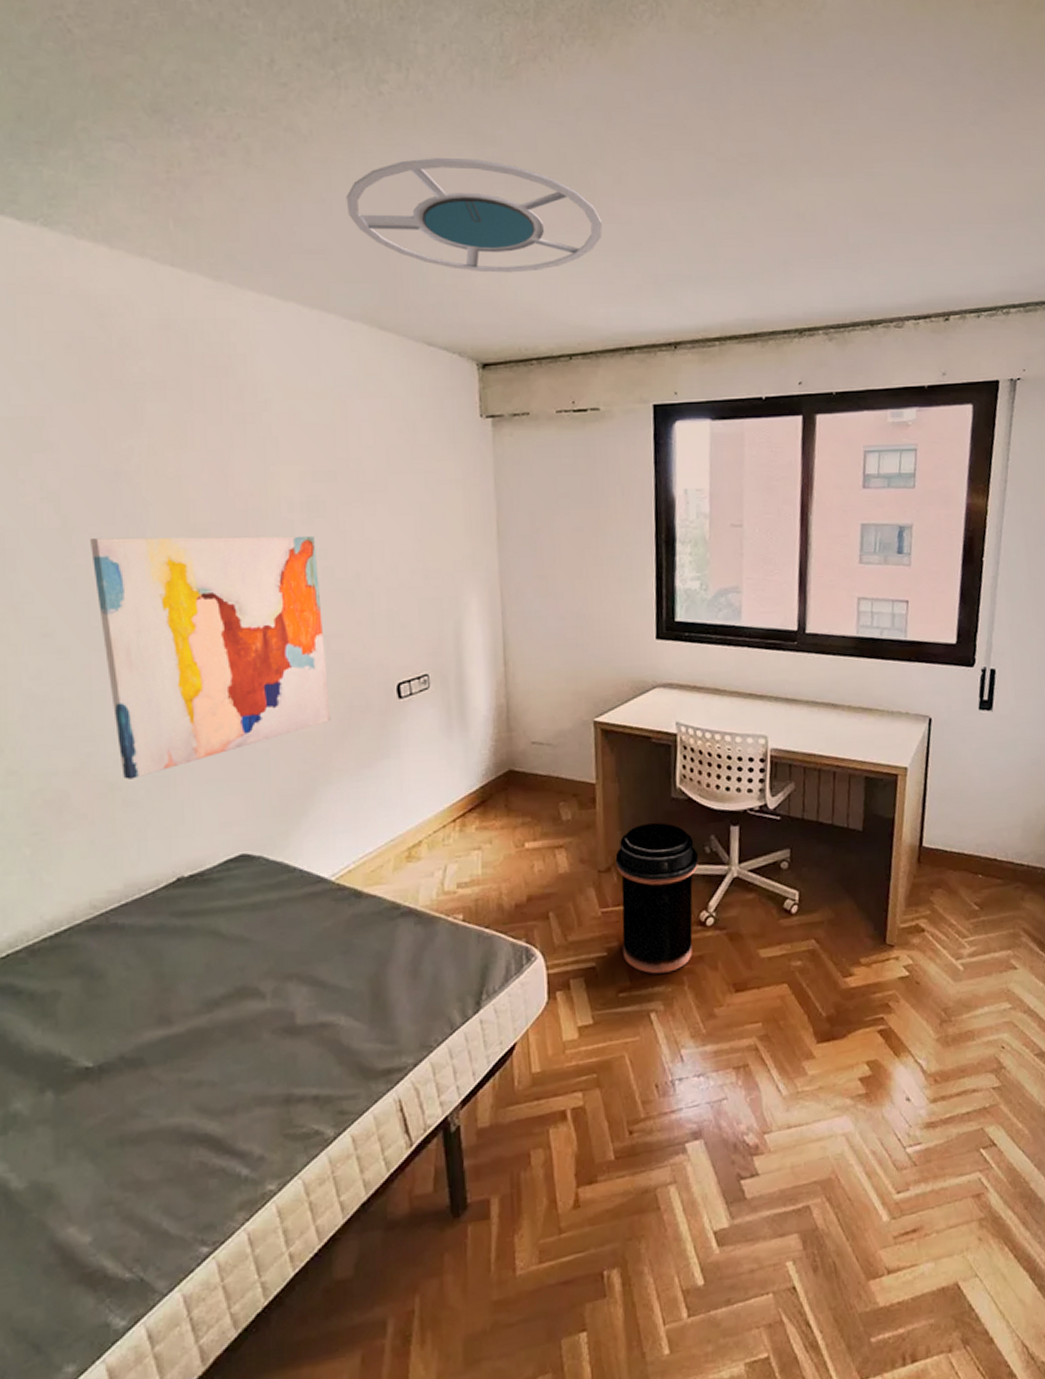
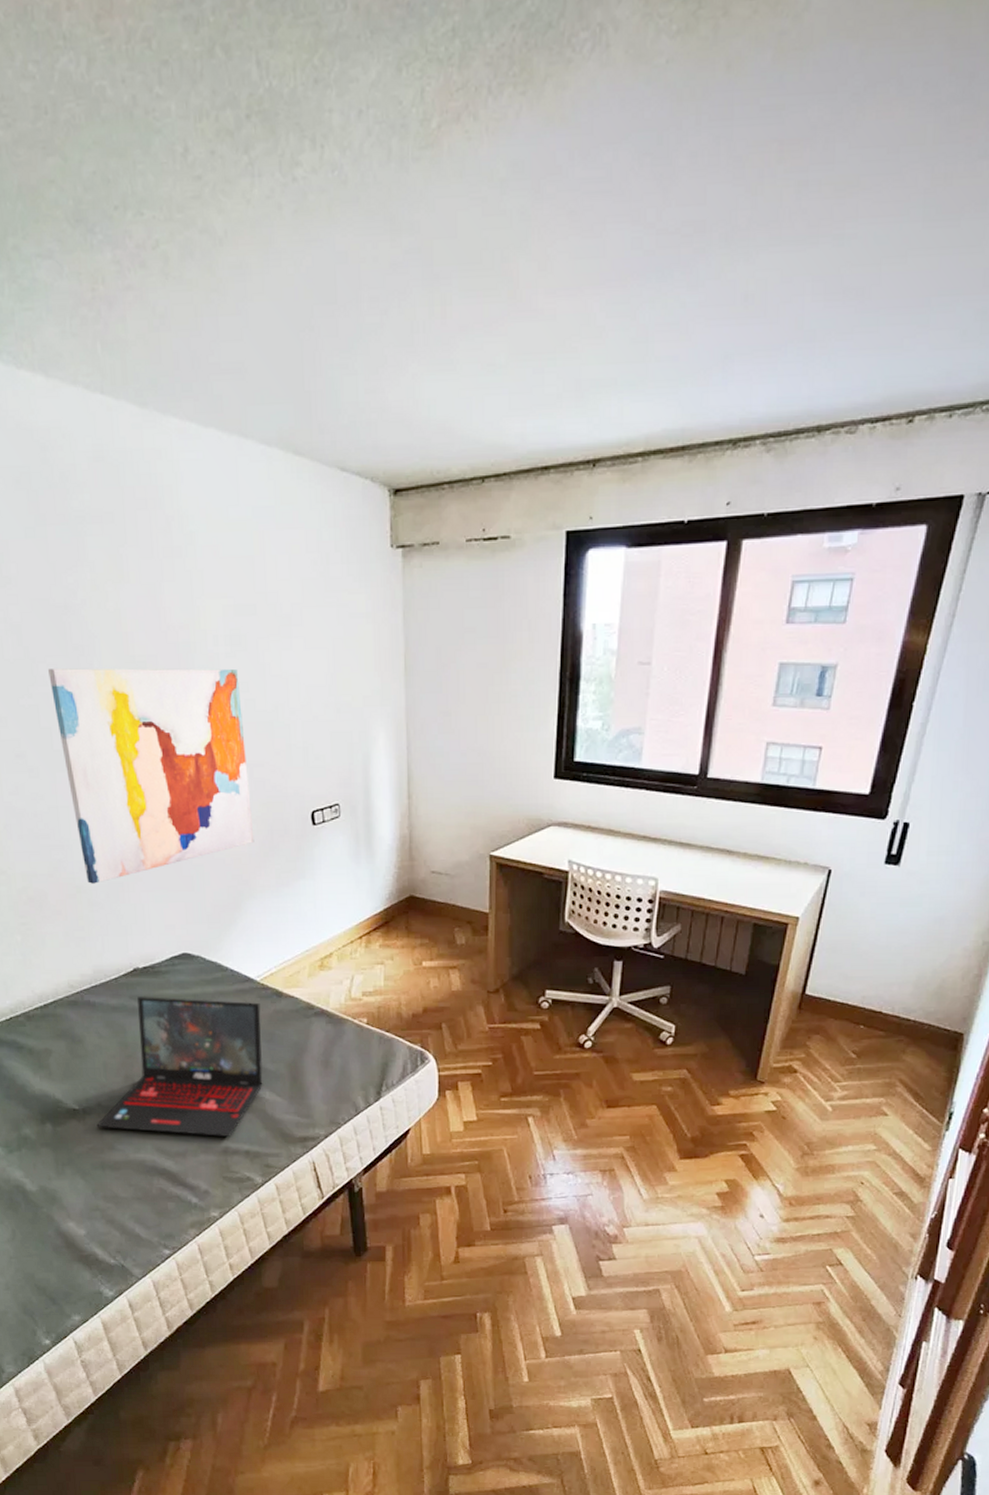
laptop: none [116,906,338,1089] -> present [96,997,263,1137]
ceiling lamp: present [346,157,602,273] -> none [261,252,523,387]
trash can: present [615,823,698,974] -> none [503,953,581,1085]

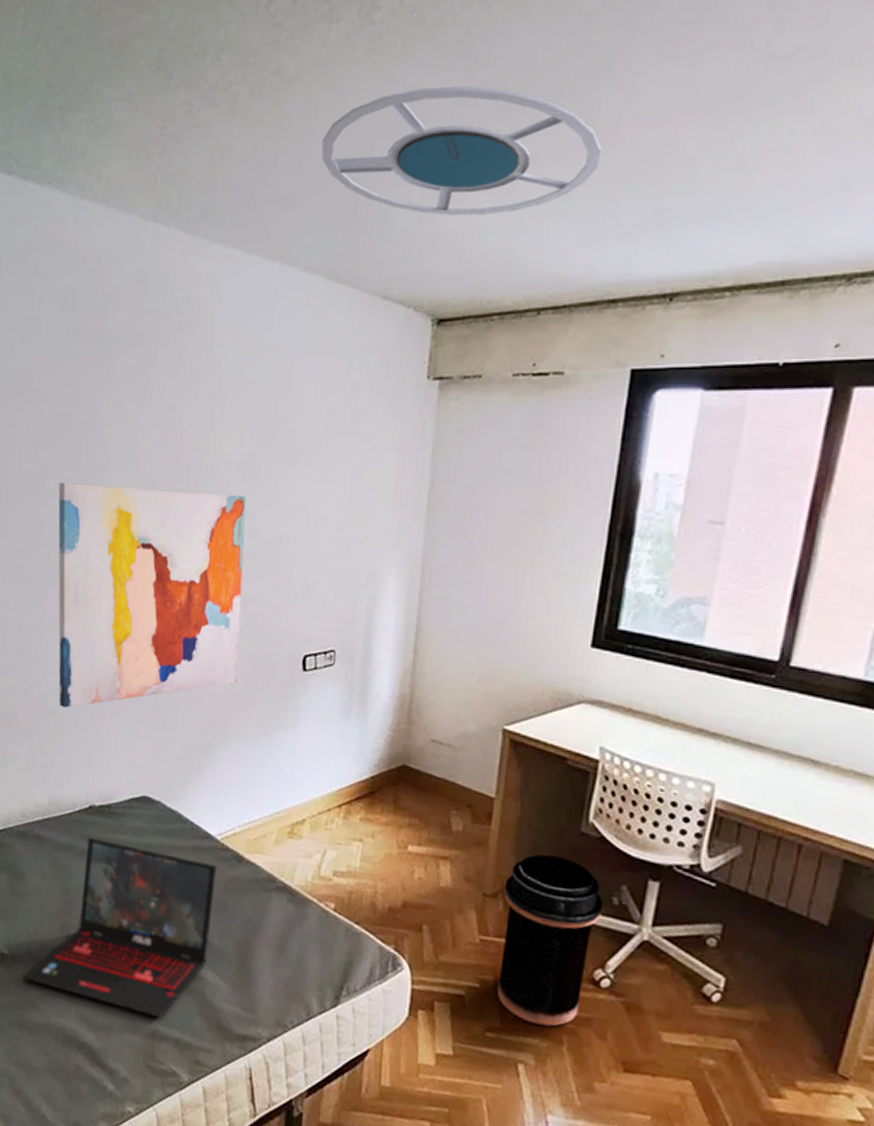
ceiling lamp: none [261,252,523,387] -> present [321,86,601,216]
trash can: none [503,953,581,1085] -> present [496,854,603,1026]

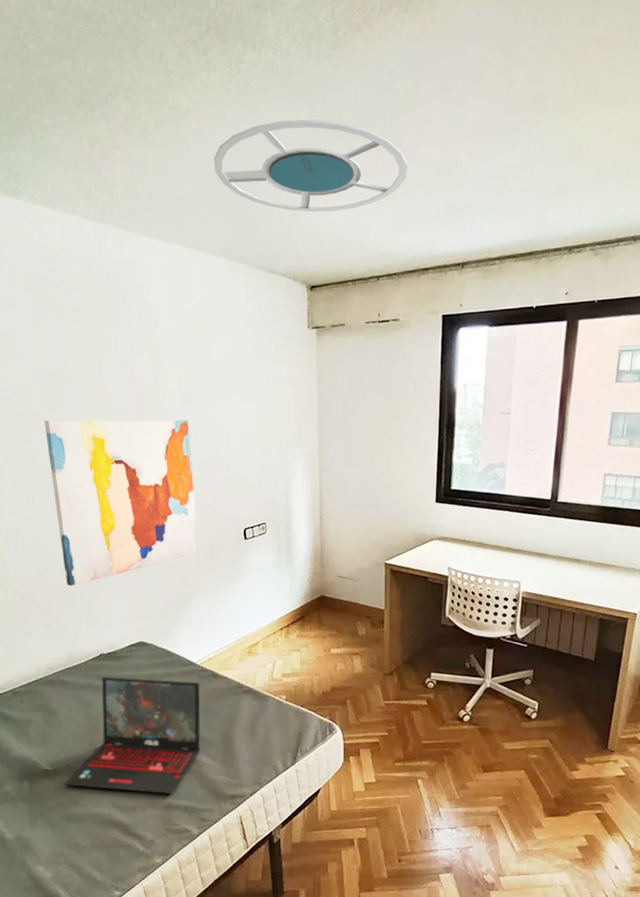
trash can: present [496,854,603,1026] -> none [397,642,460,752]

